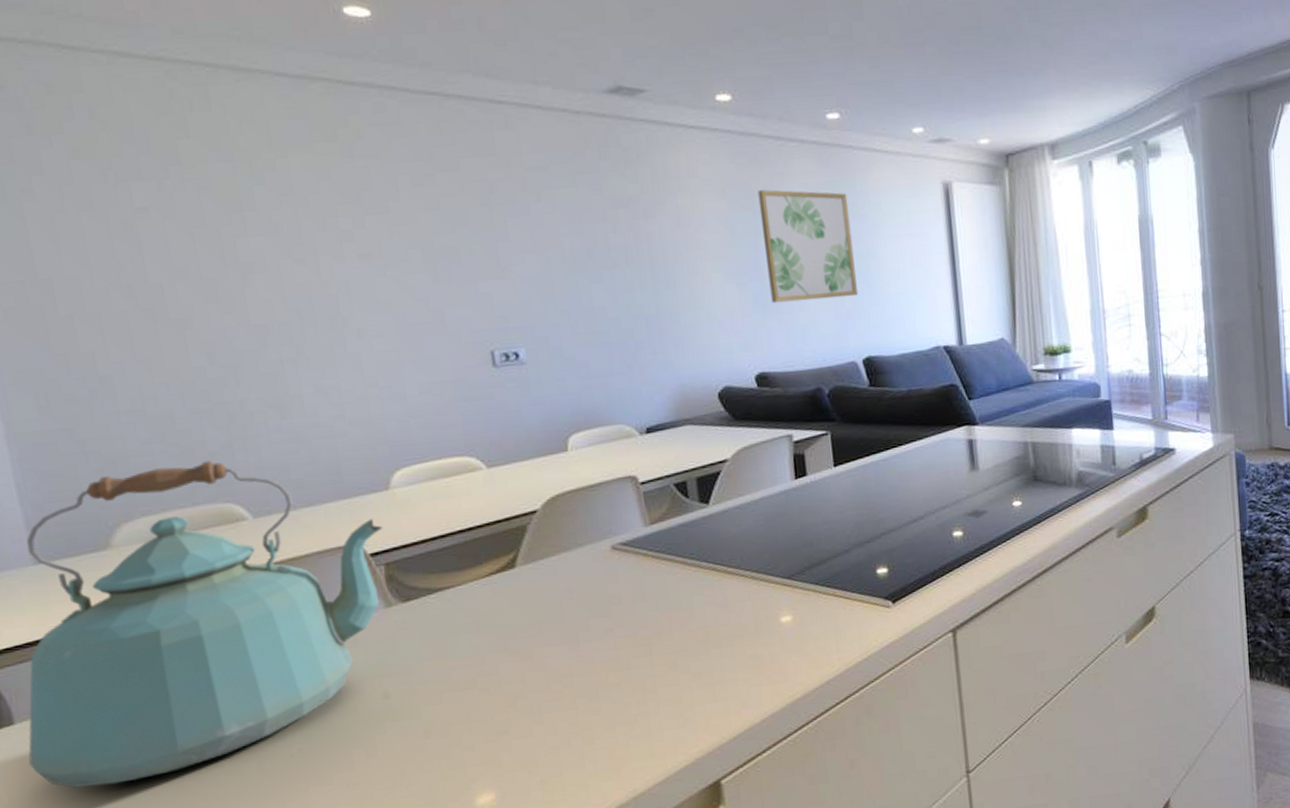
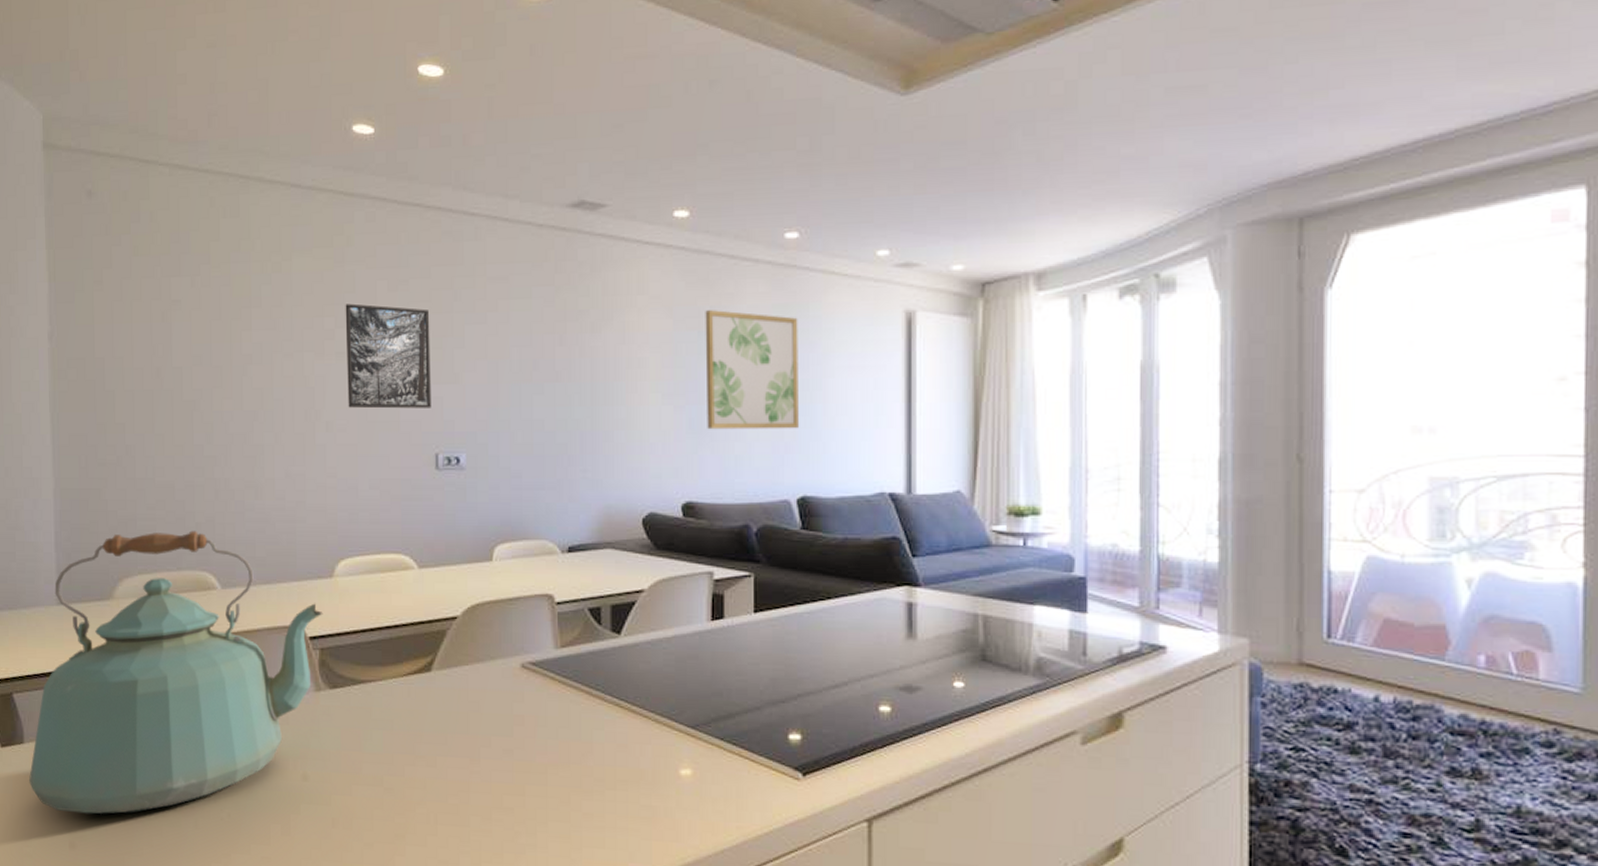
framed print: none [362,201,479,312] -> present [345,303,431,409]

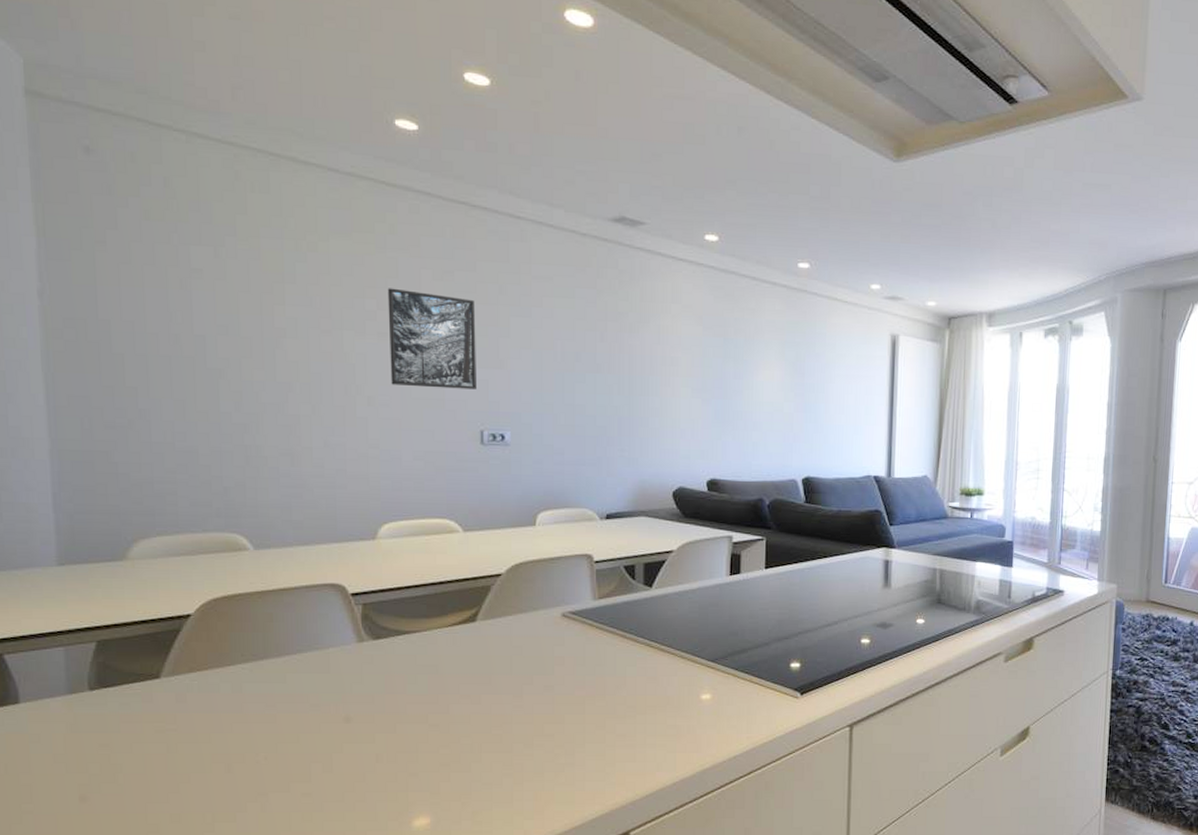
kettle: present [29,530,323,815] -> none [27,494,366,767]
wall art: present [705,310,800,430] -> none [729,321,807,423]

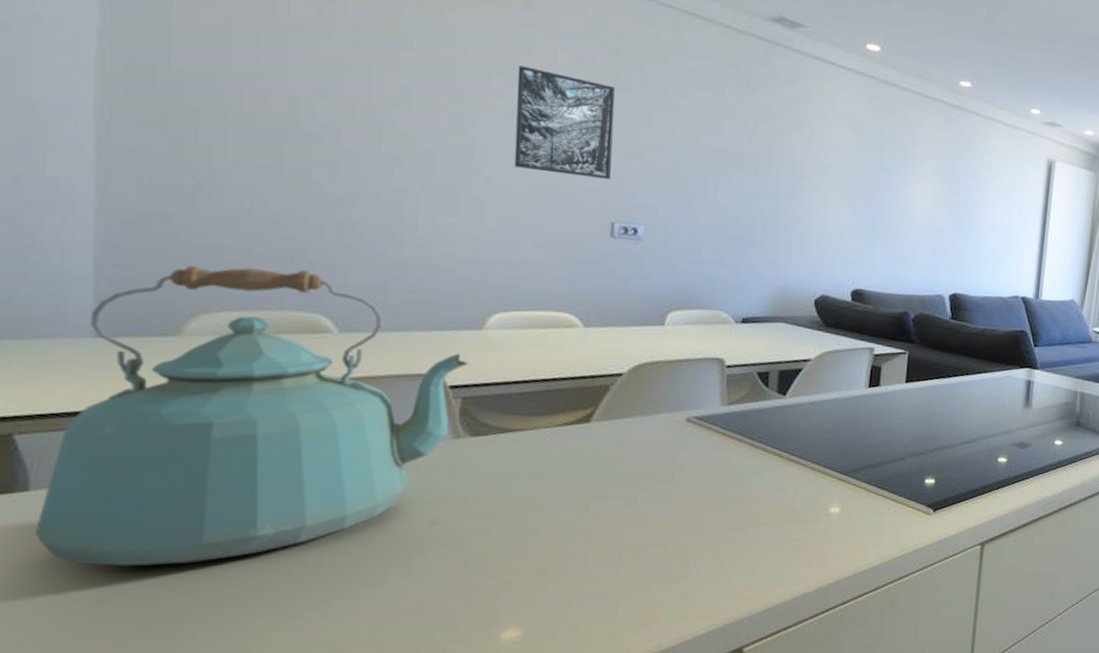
kettle: none [27,494,366,767] -> present [36,266,469,567]

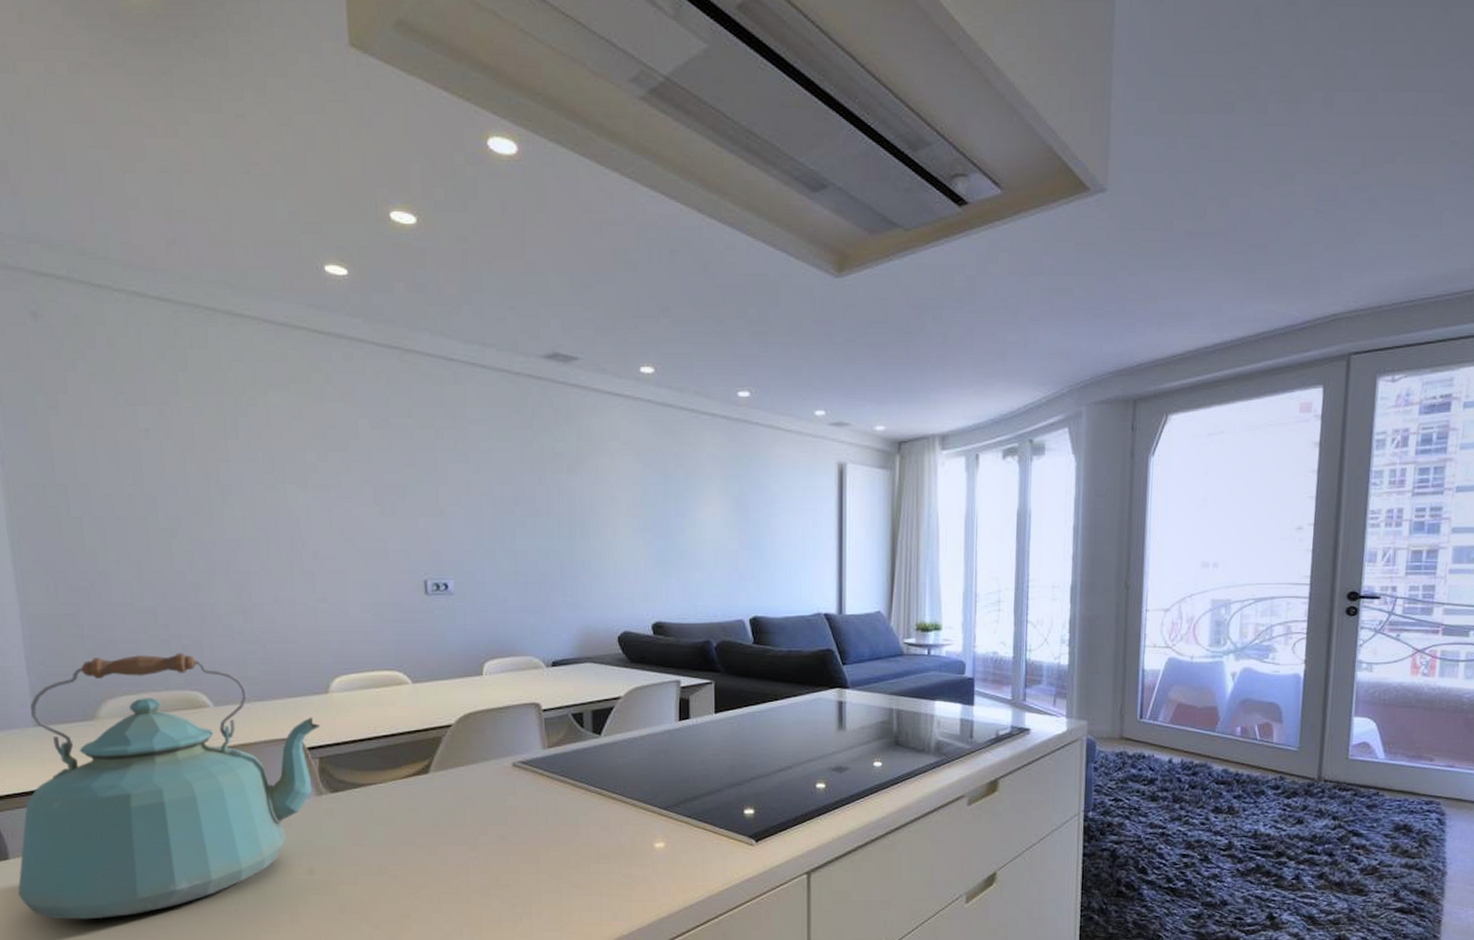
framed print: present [514,65,616,180] -> none [326,439,418,539]

